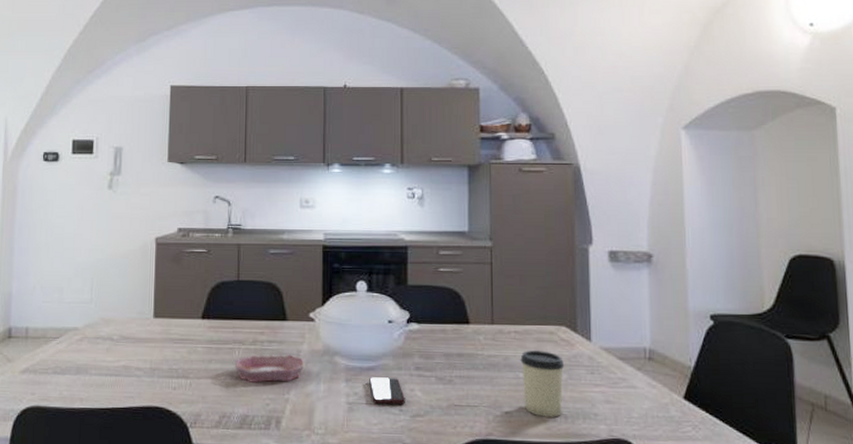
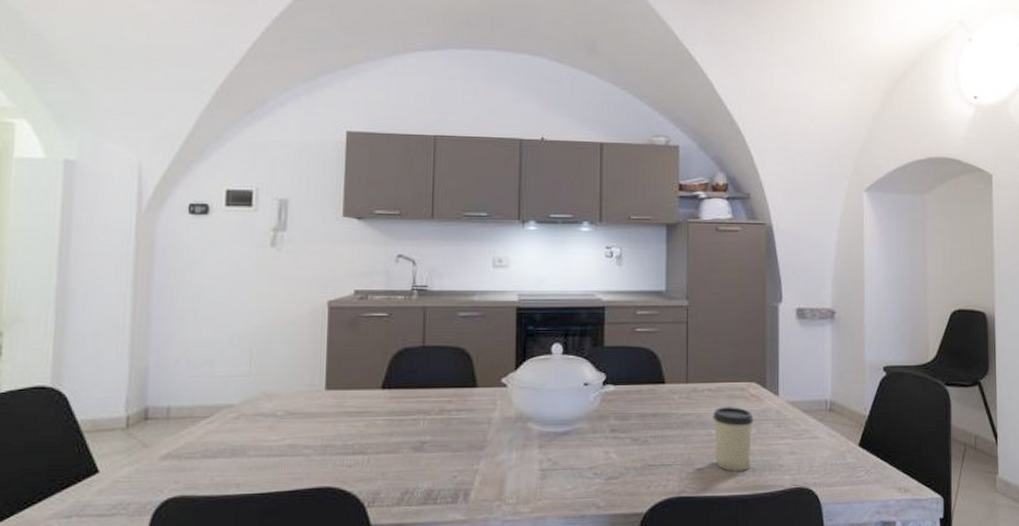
bowl: present [234,354,305,383] -> none [418,422,496,455]
smartphone: present [369,377,405,404] -> none [564,441,600,469]

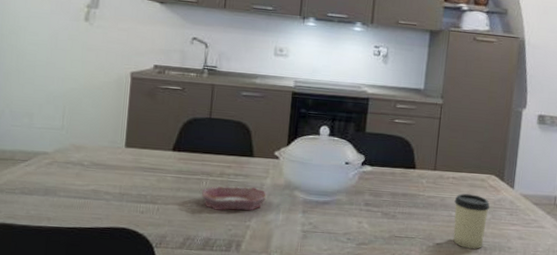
bowl: none [418,422,496,455] -> present [201,186,267,211]

